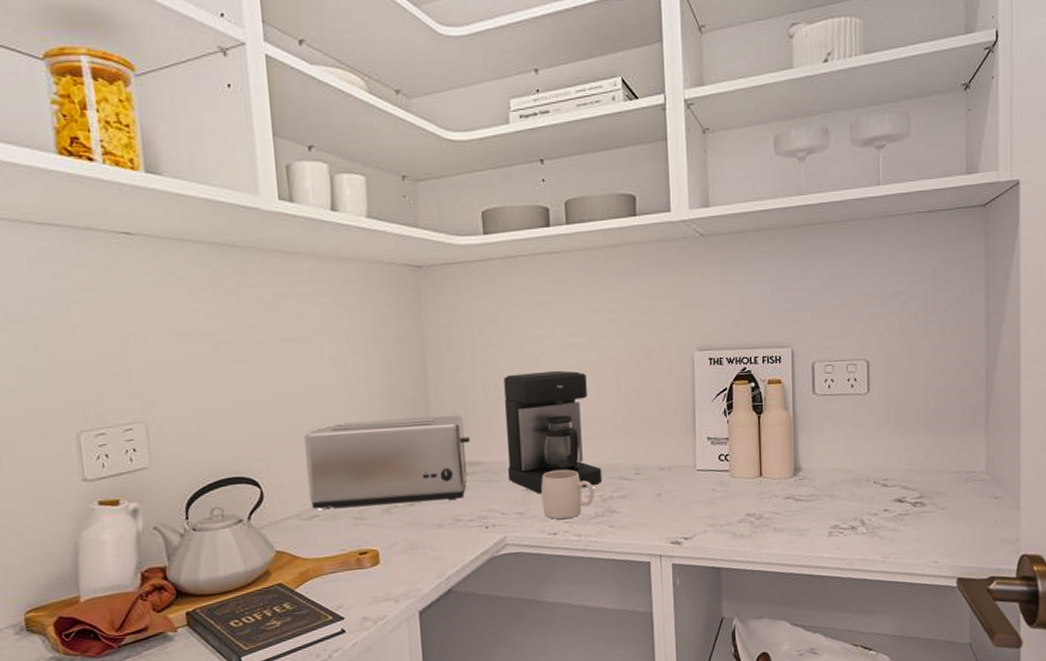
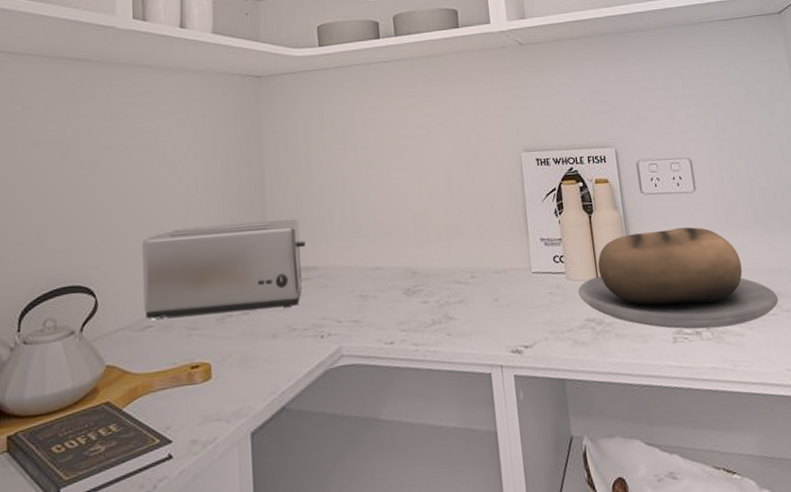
coffee maker: present [504,371,602,494] -> none [338,173,438,300]
mug: present [541,469,594,520] -> none [376,273,431,328]
bread: none [741,428,936,525] -> present [578,227,779,330]

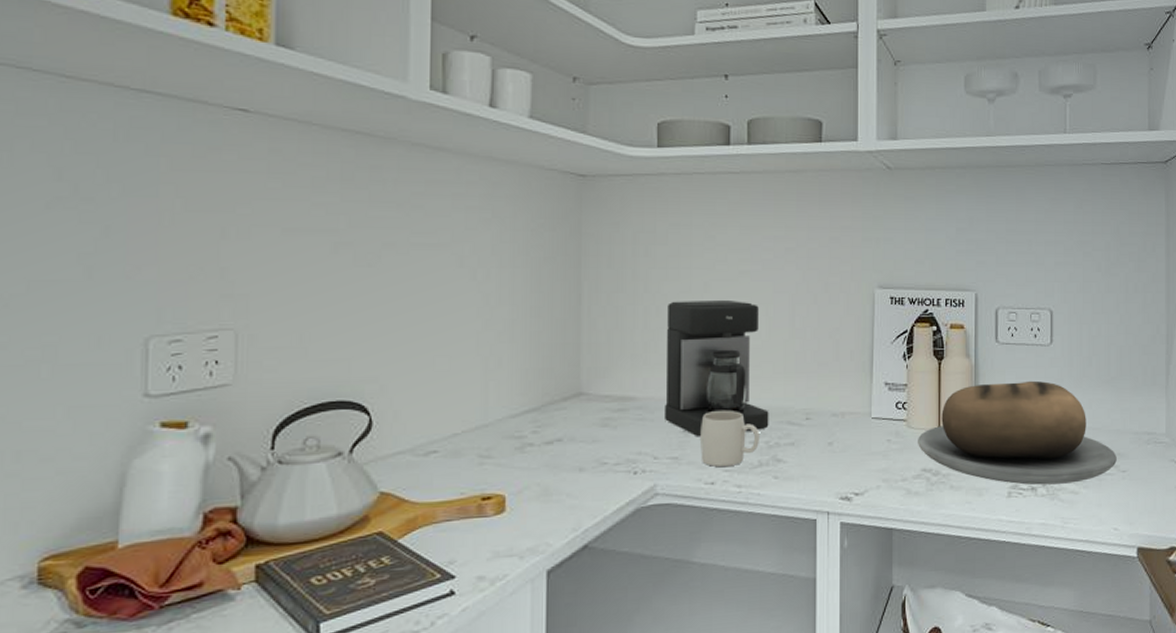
toaster: present [141,218,305,319] -> none [428,342,624,444]
coffee maker: none [338,173,438,300] -> present [665,301,769,437]
mug: none [376,273,431,328] -> present [701,410,759,468]

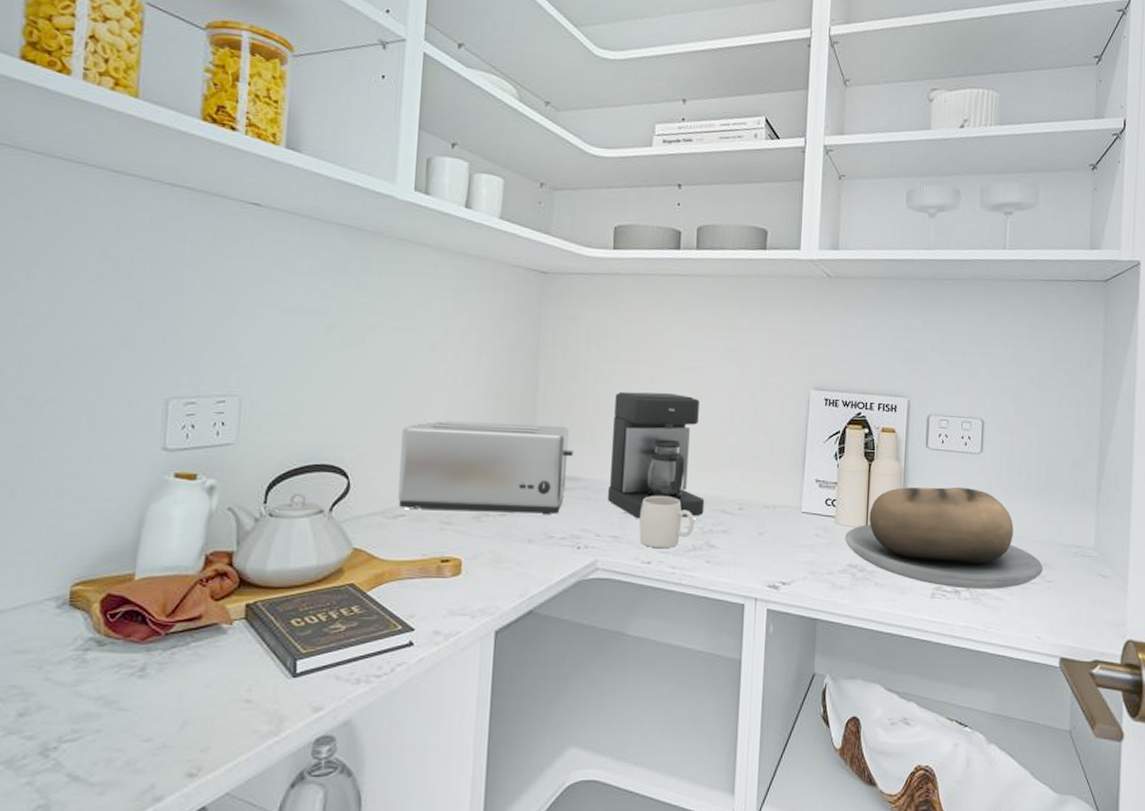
toaster: none [428,342,624,444] -> present [398,420,573,514]

